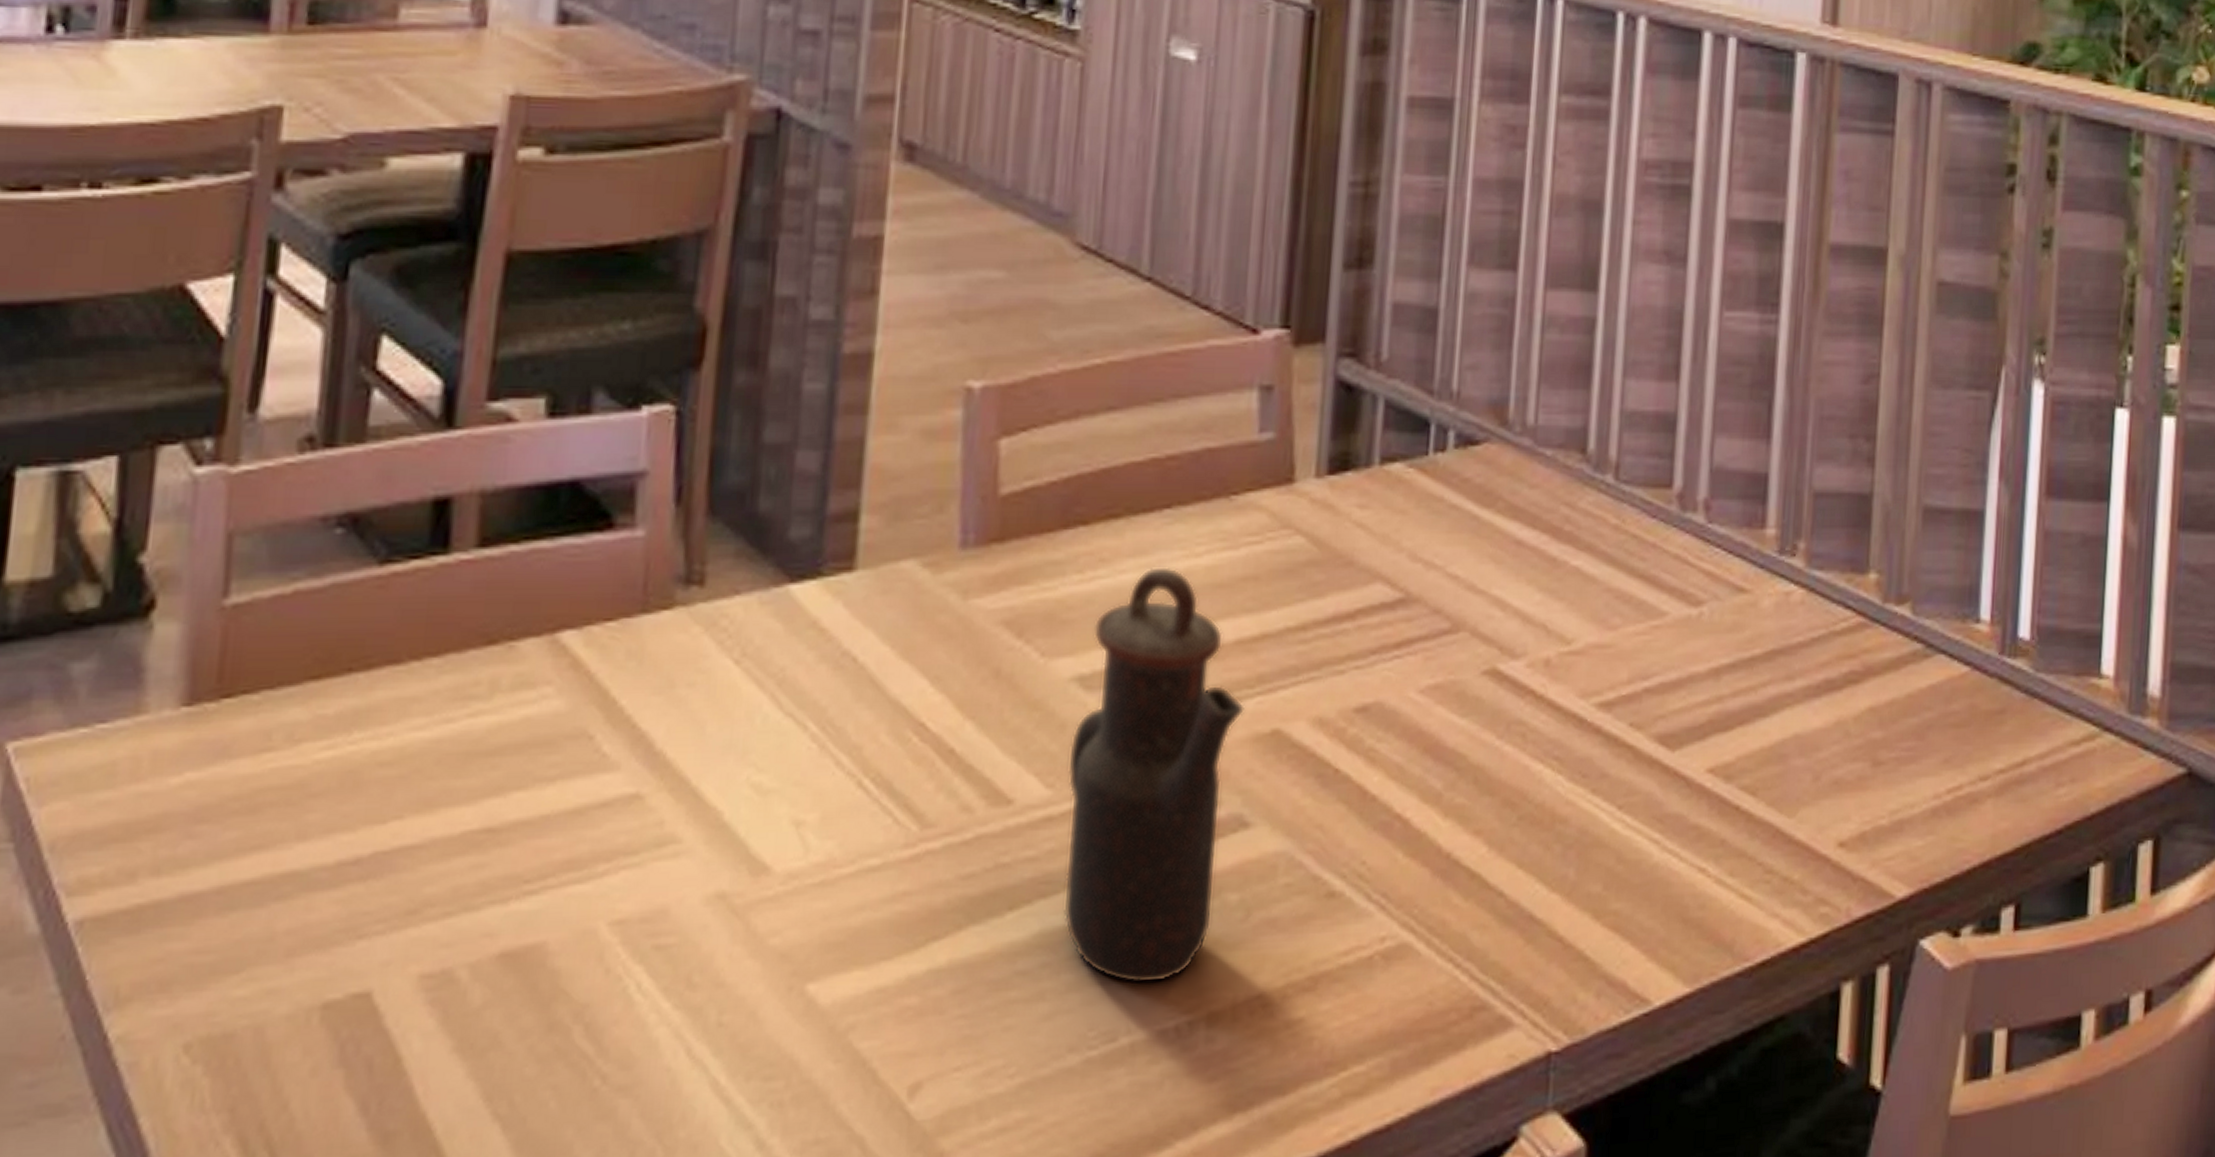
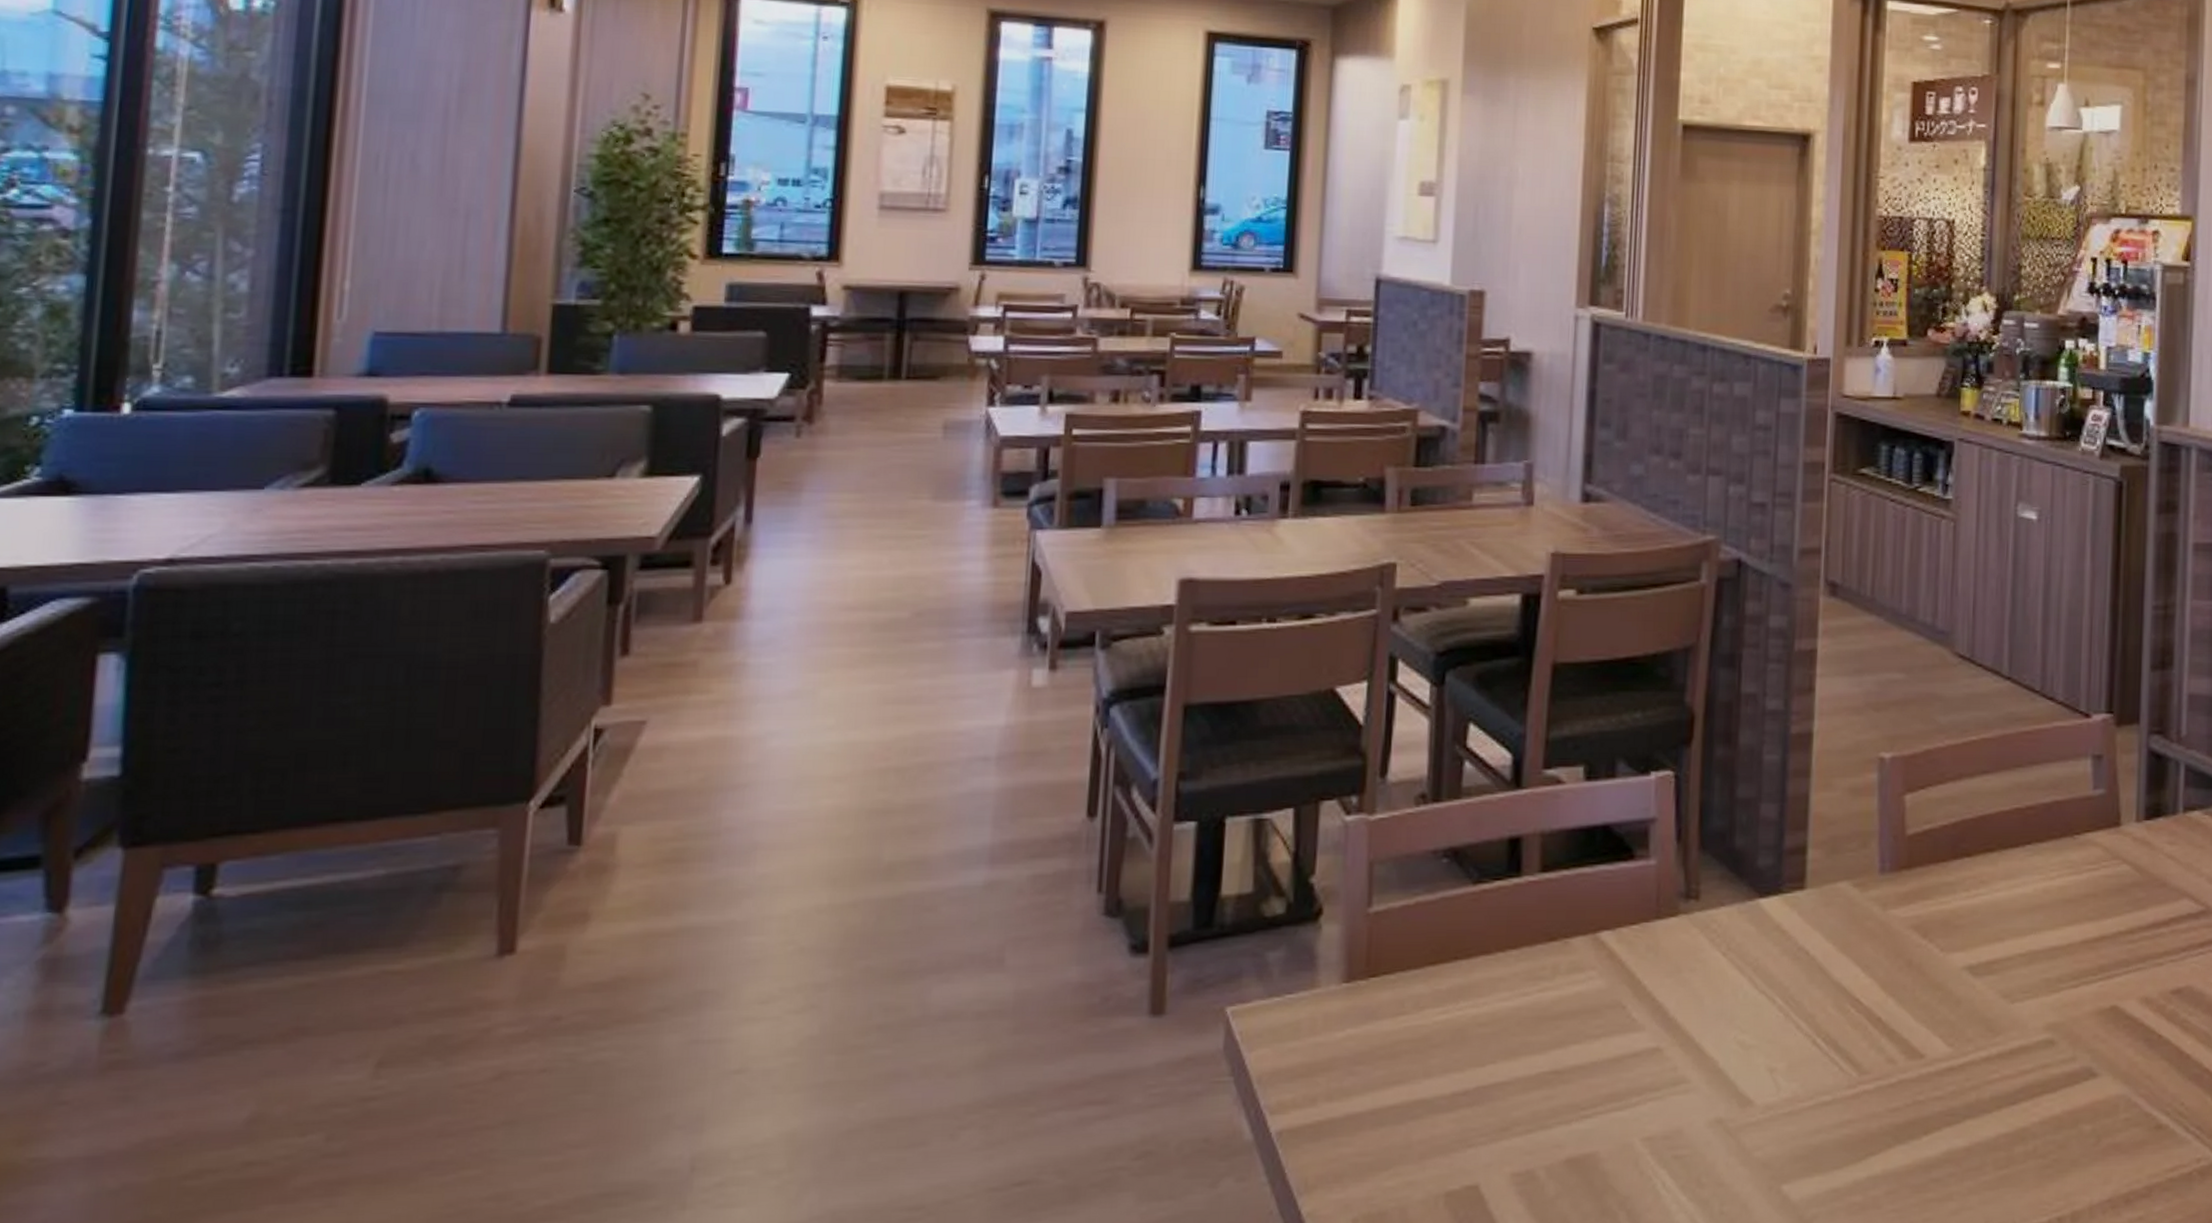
teapot: present [1063,566,1245,985] -> none [1963,886,2090,1190]

